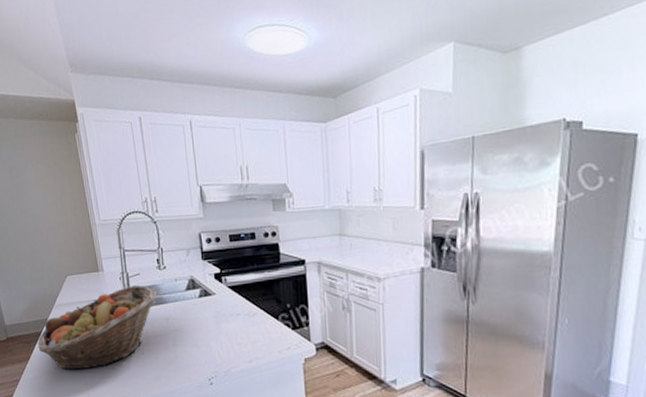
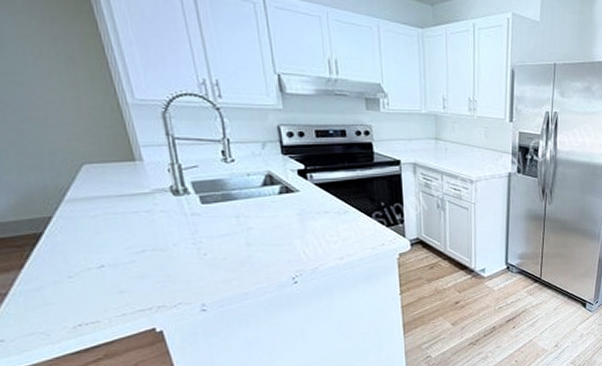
fruit basket: present [38,285,158,370] -> none [37,179,224,277]

